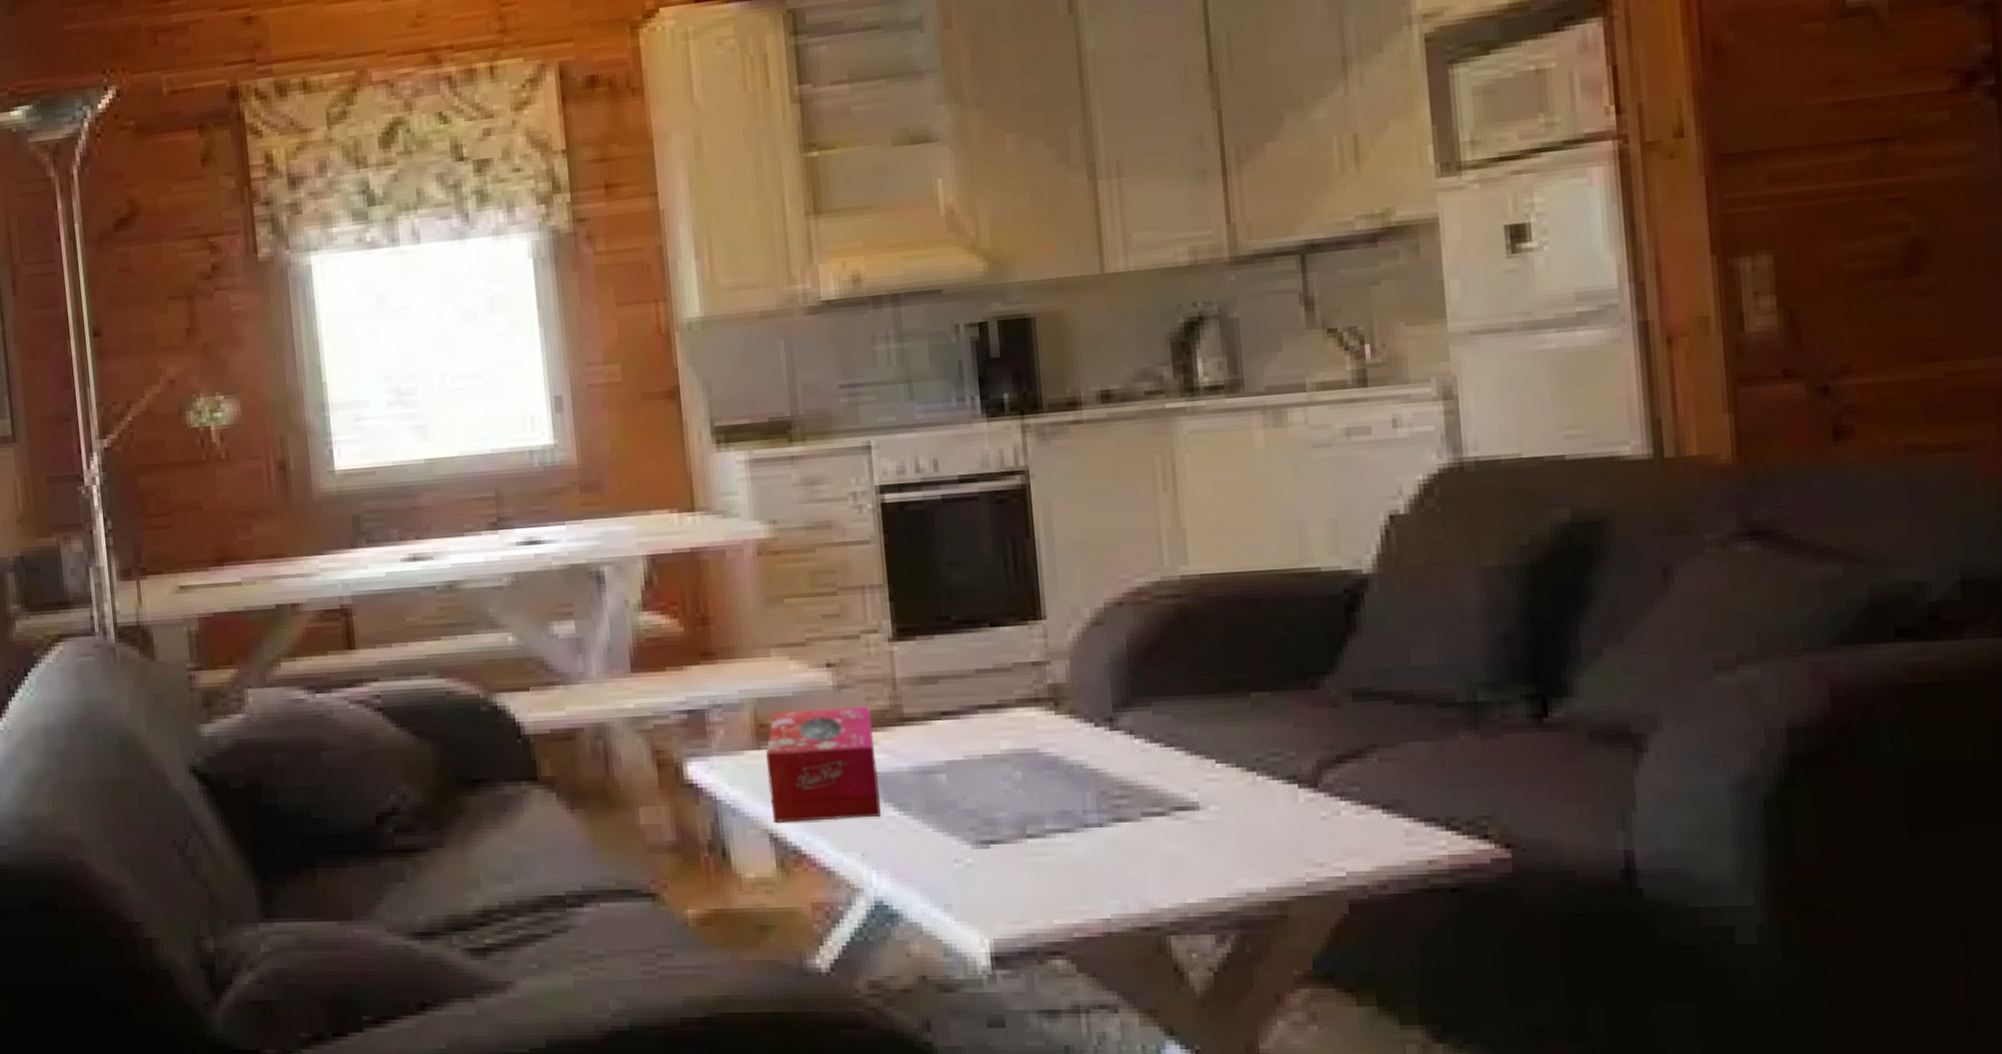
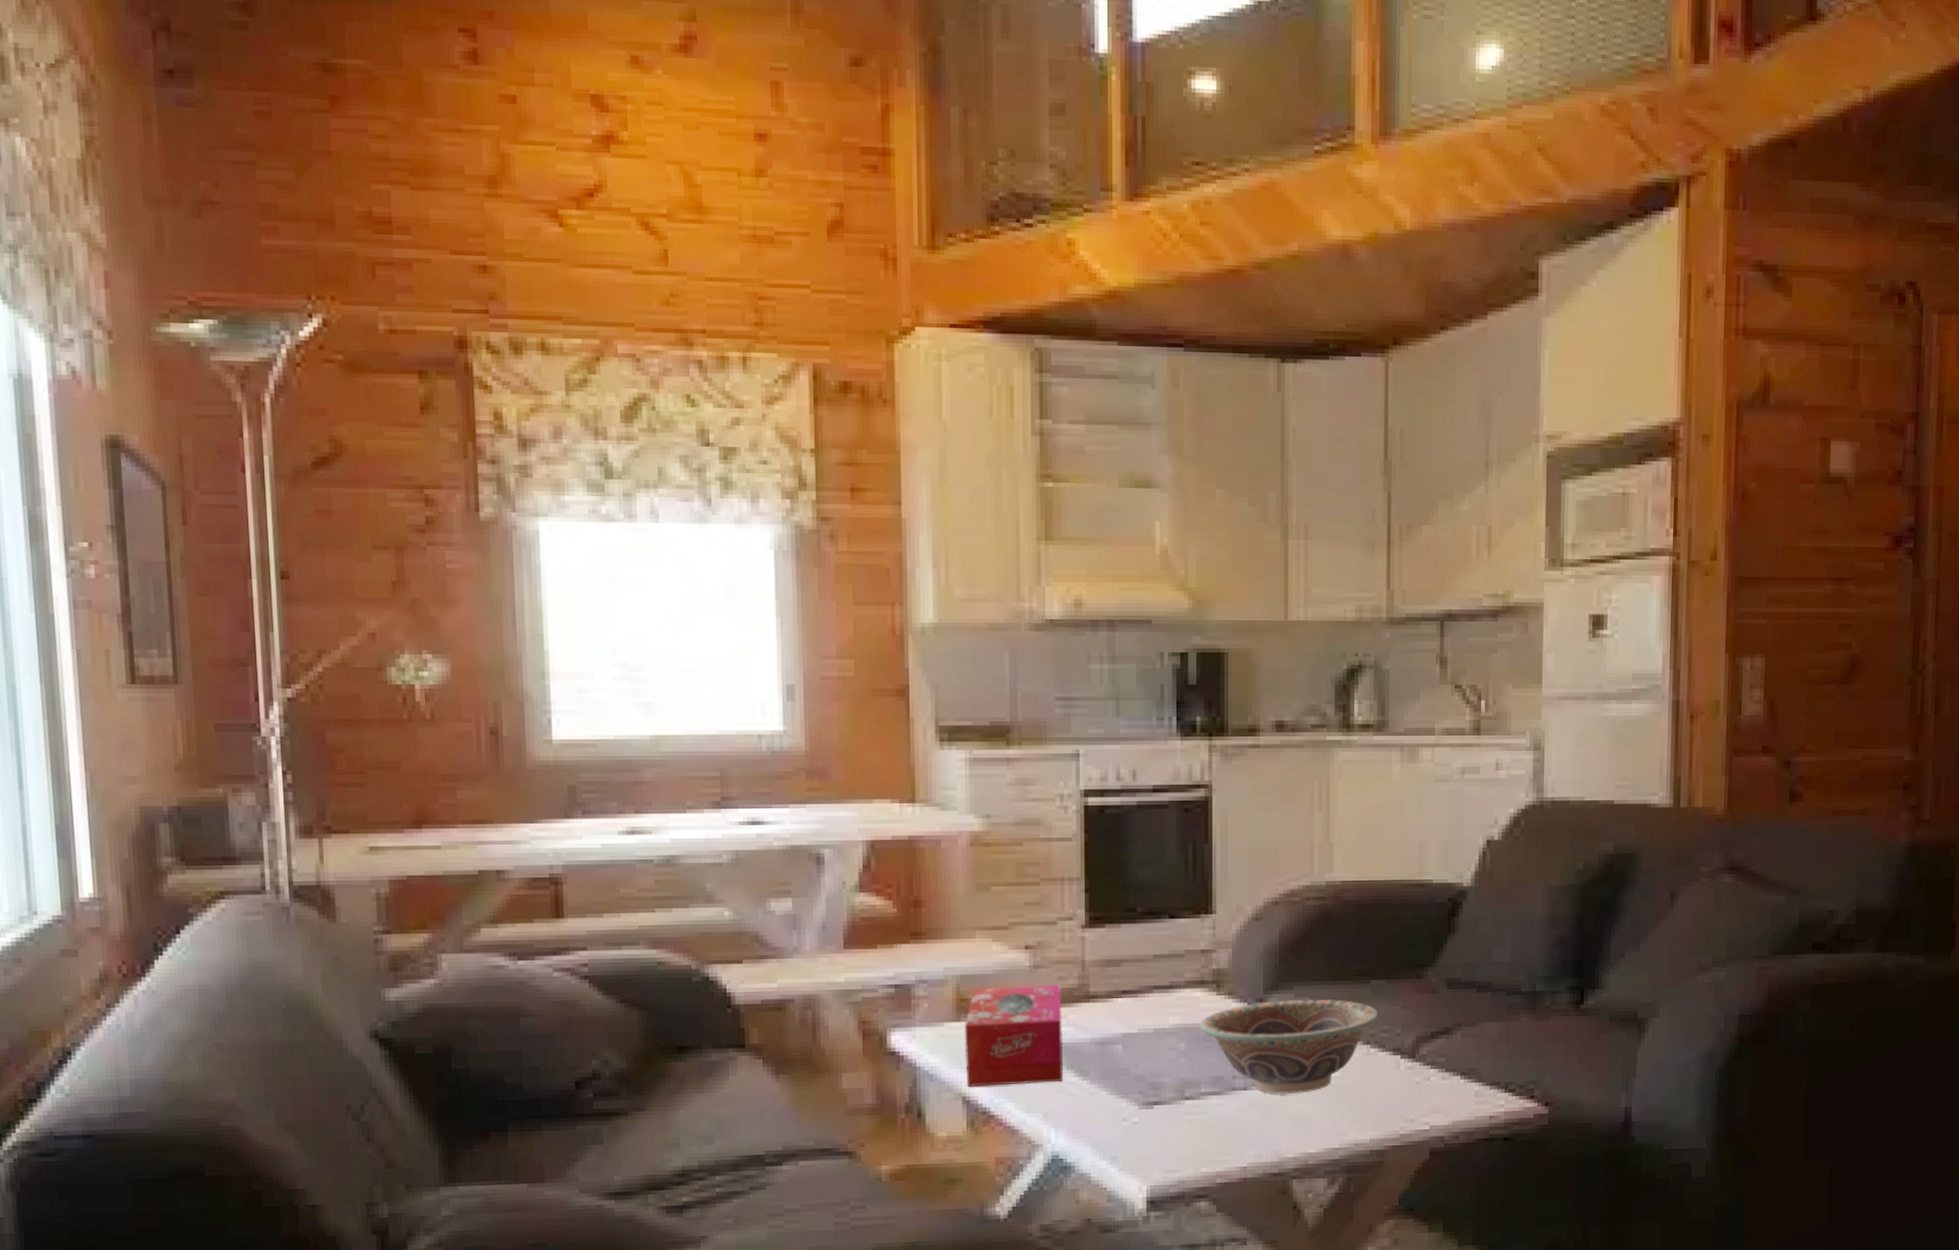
decorative bowl: none [1037,717,1264,832] -> present [1199,999,1379,1094]

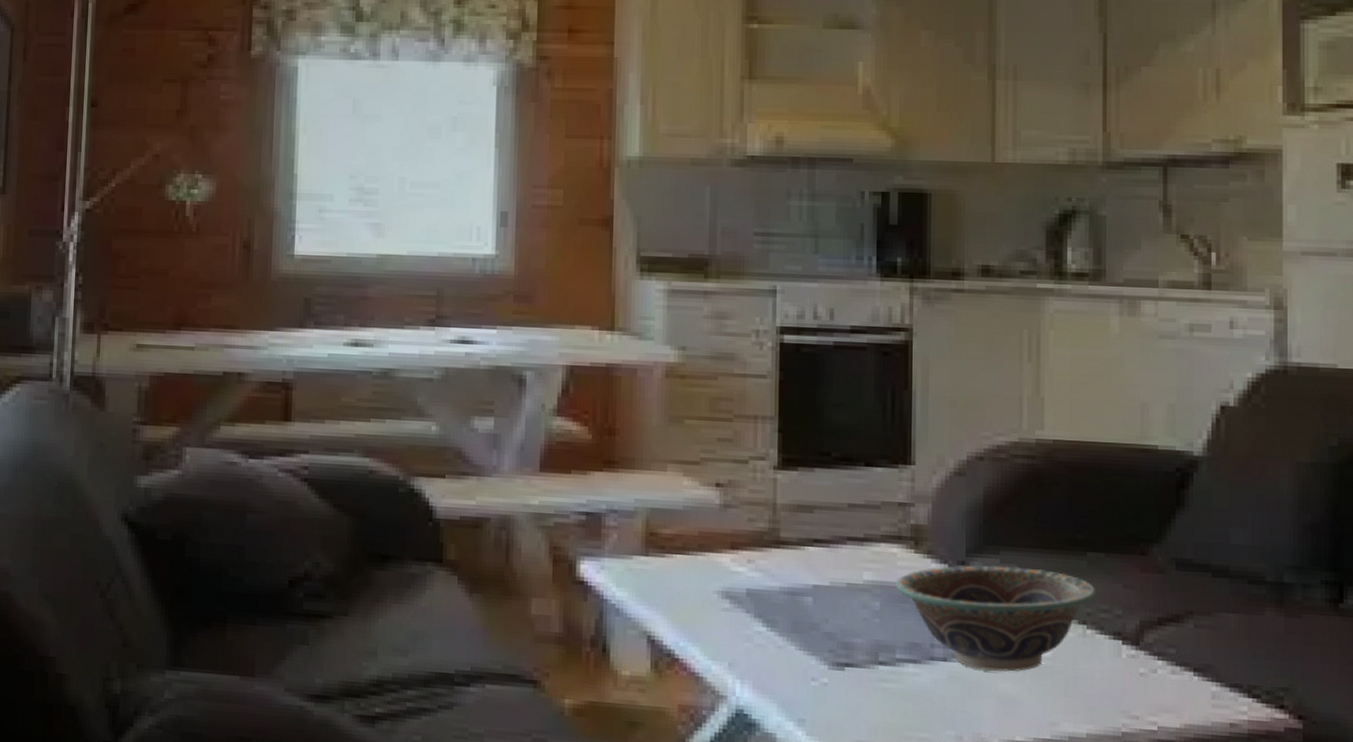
tissue box: present [964,984,1064,1088] -> none [651,523,752,630]

